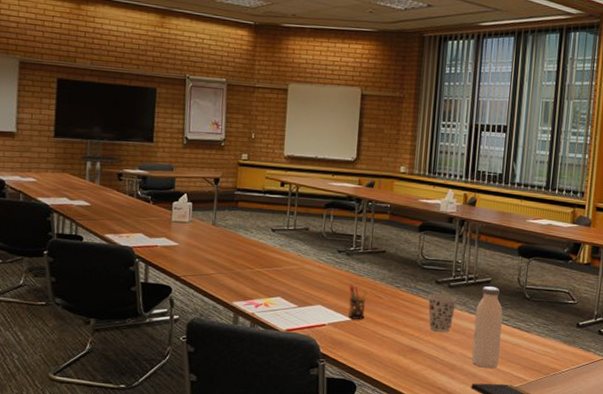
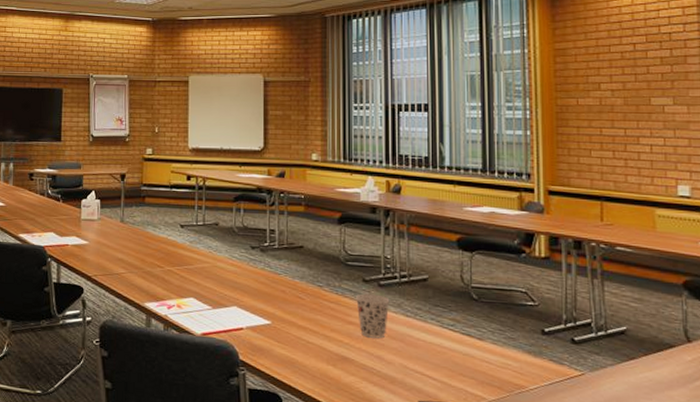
pen holder: present [348,284,368,320] -> none [266,283,287,323]
water bottle: present [471,286,503,368] -> none [413,285,447,383]

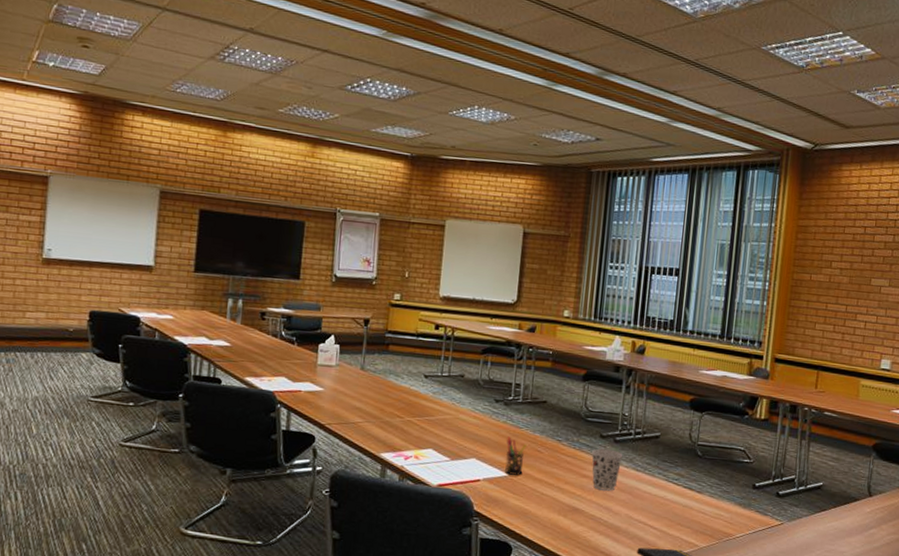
pen holder: none [266,283,287,323] -> present [505,436,527,476]

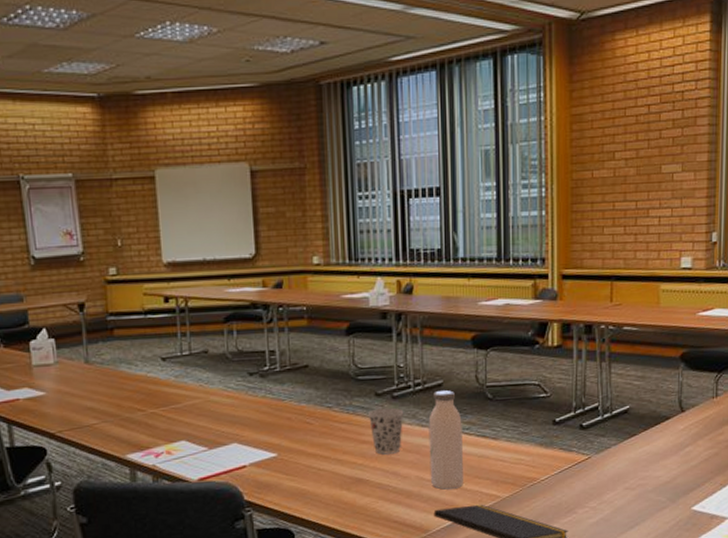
pen holder: present [505,436,527,476] -> none [269,412,293,455]
water bottle: none [638,442,673,532] -> present [428,390,463,490]

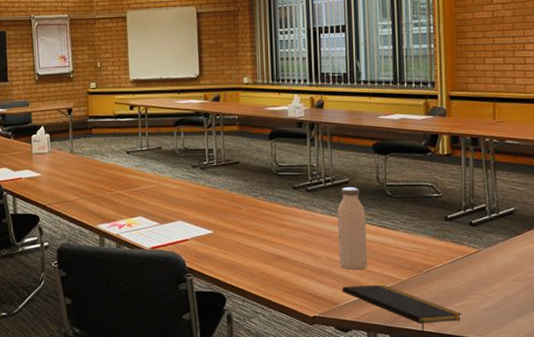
cup: present [369,407,404,455] -> none [287,199,317,237]

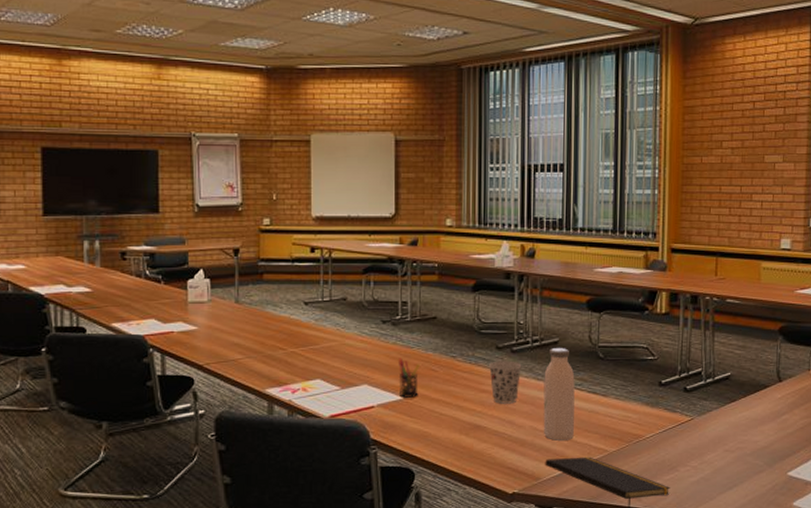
pen holder: none [208,197,226,232] -> present [398,358,420,398]
cup: none [287,199,317,237] -> present [489,360,522,404]

